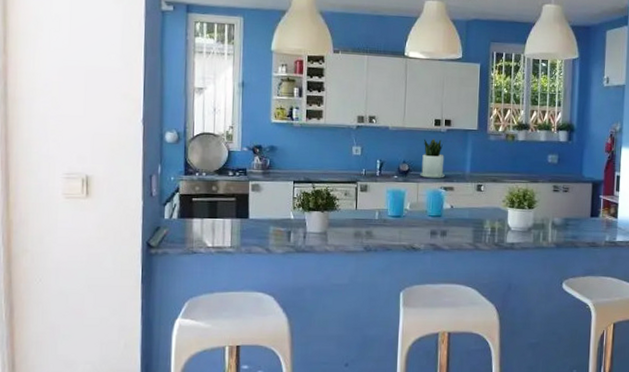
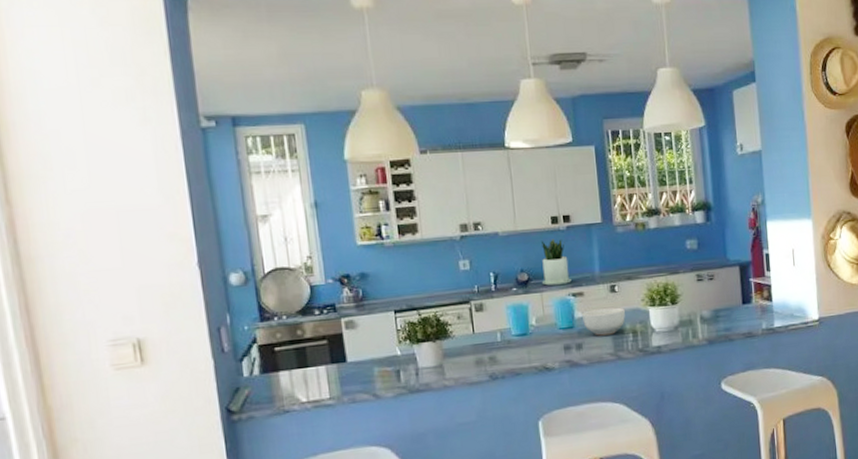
bowl: none [449,202,488,227] -> present [581,307,626,336]

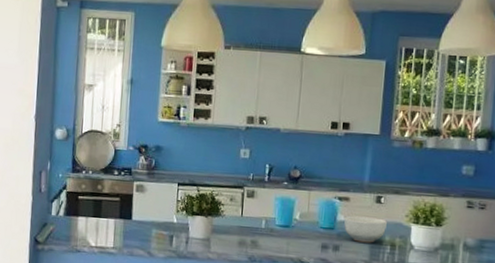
planter: present [541,238,573,287] -> none [311,142,341,188]

